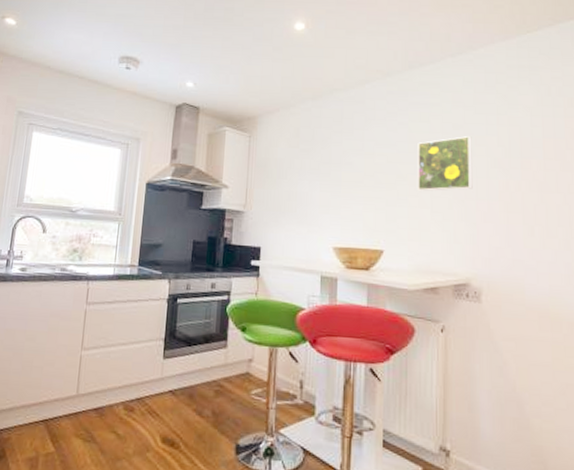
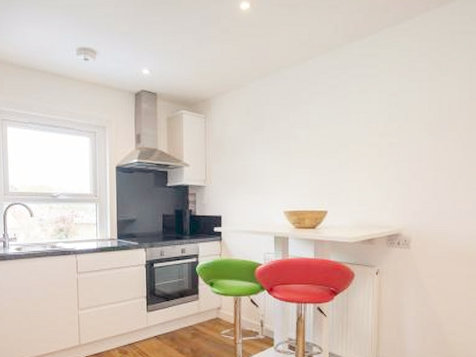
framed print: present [418,136,473,191] -> none [357,104,406,157]

